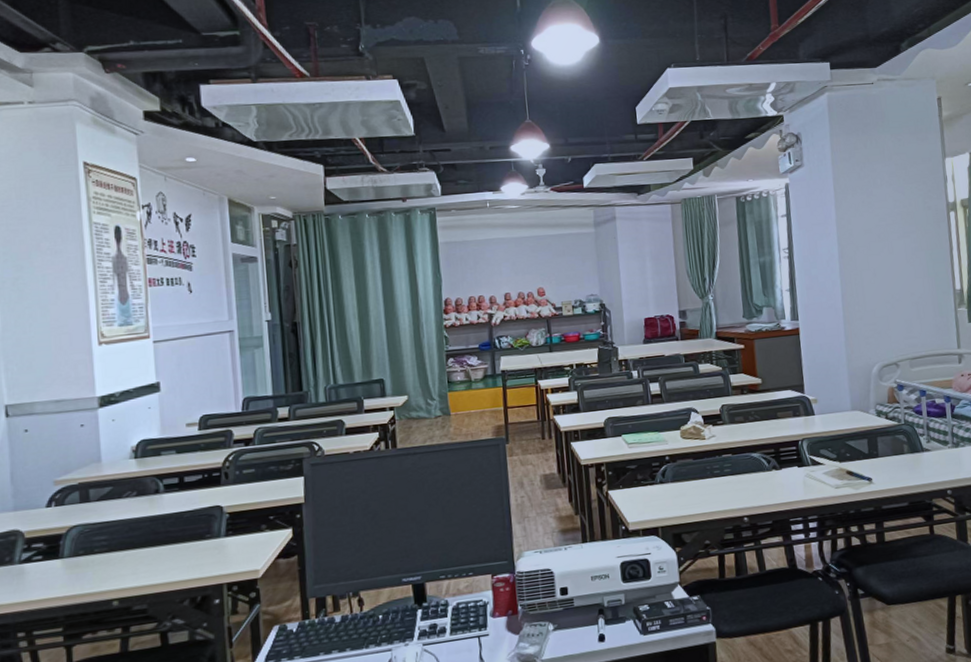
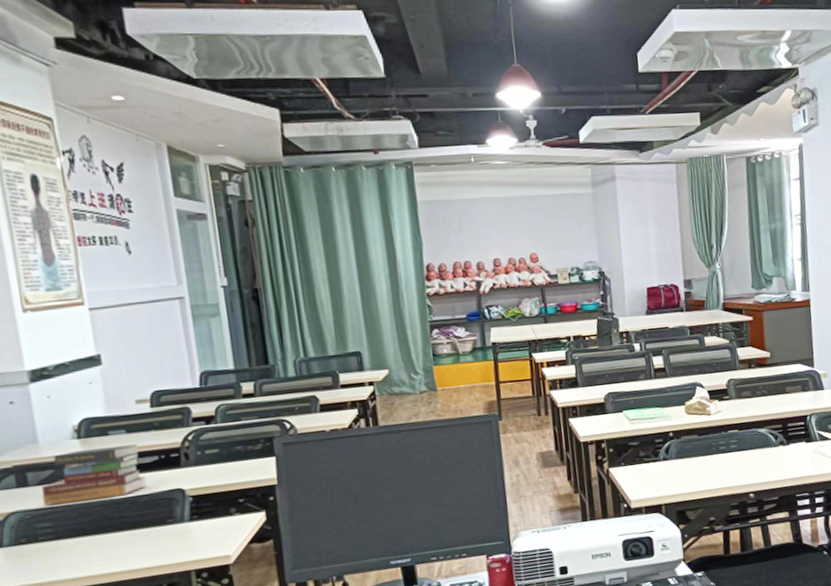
books: none [100,464,190,521] -> present [41,444,146,506]

